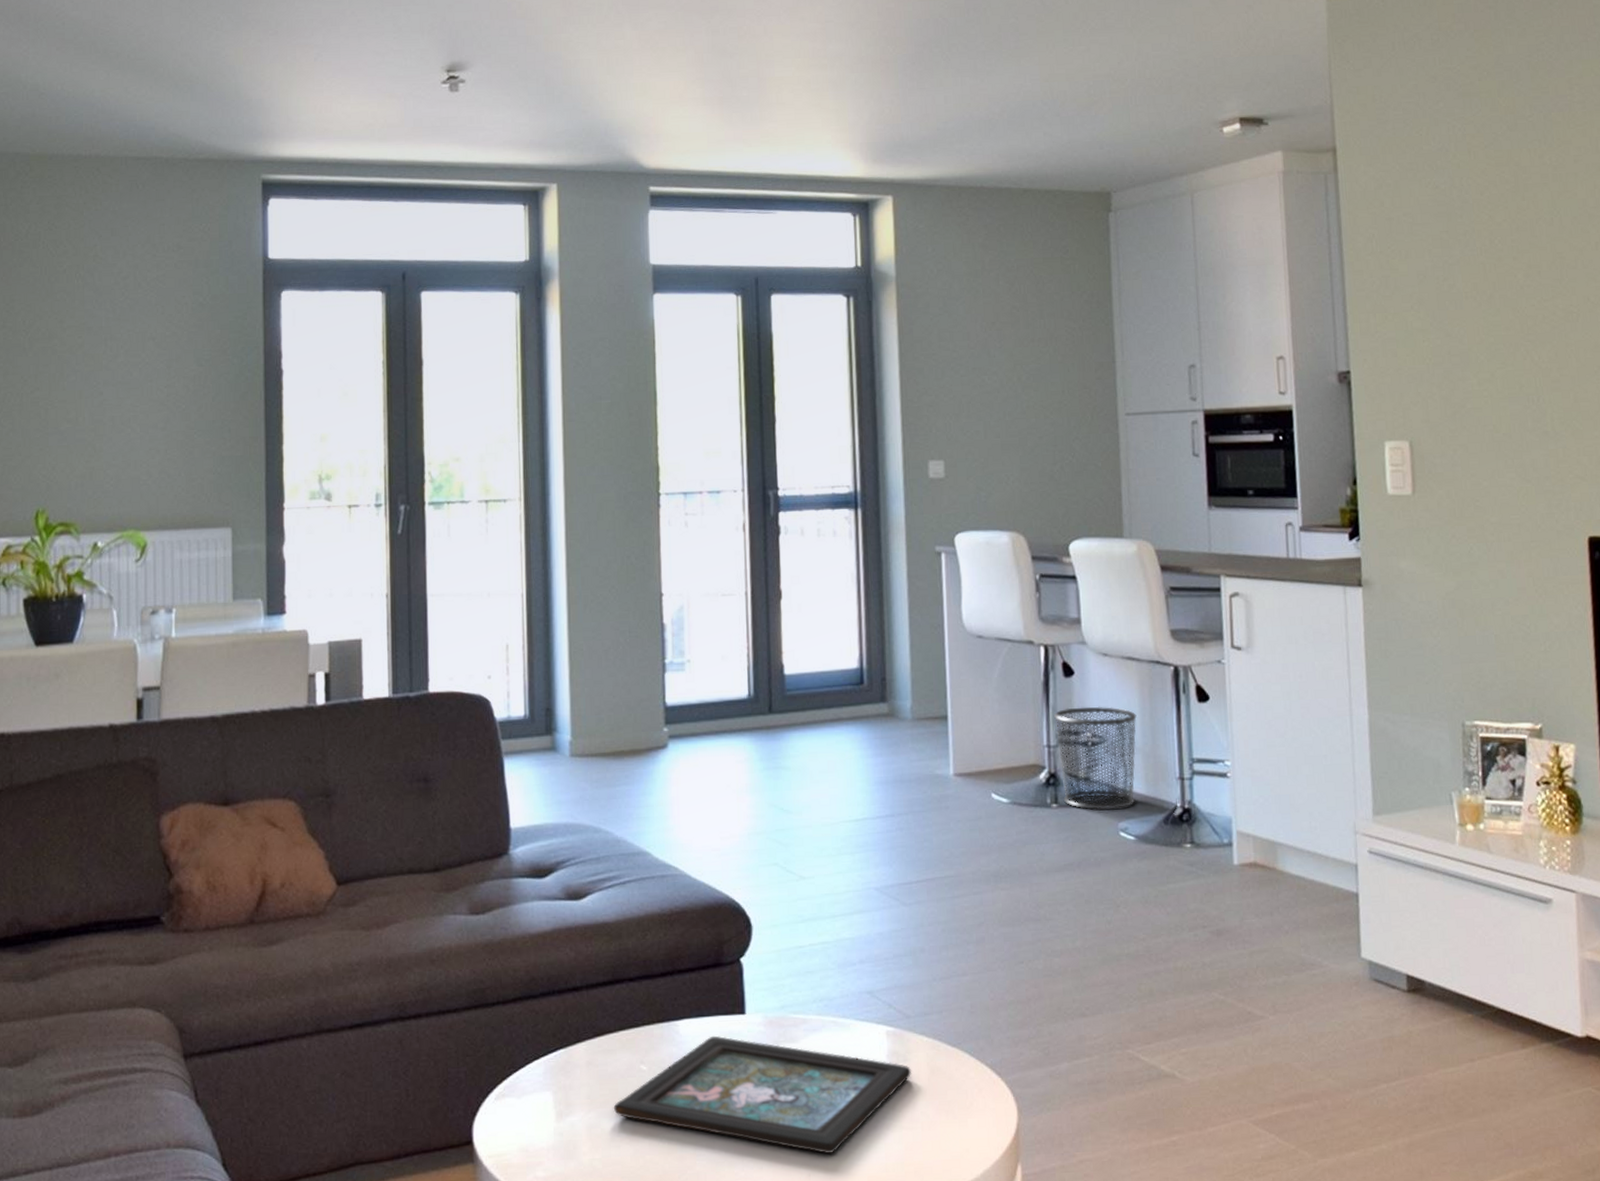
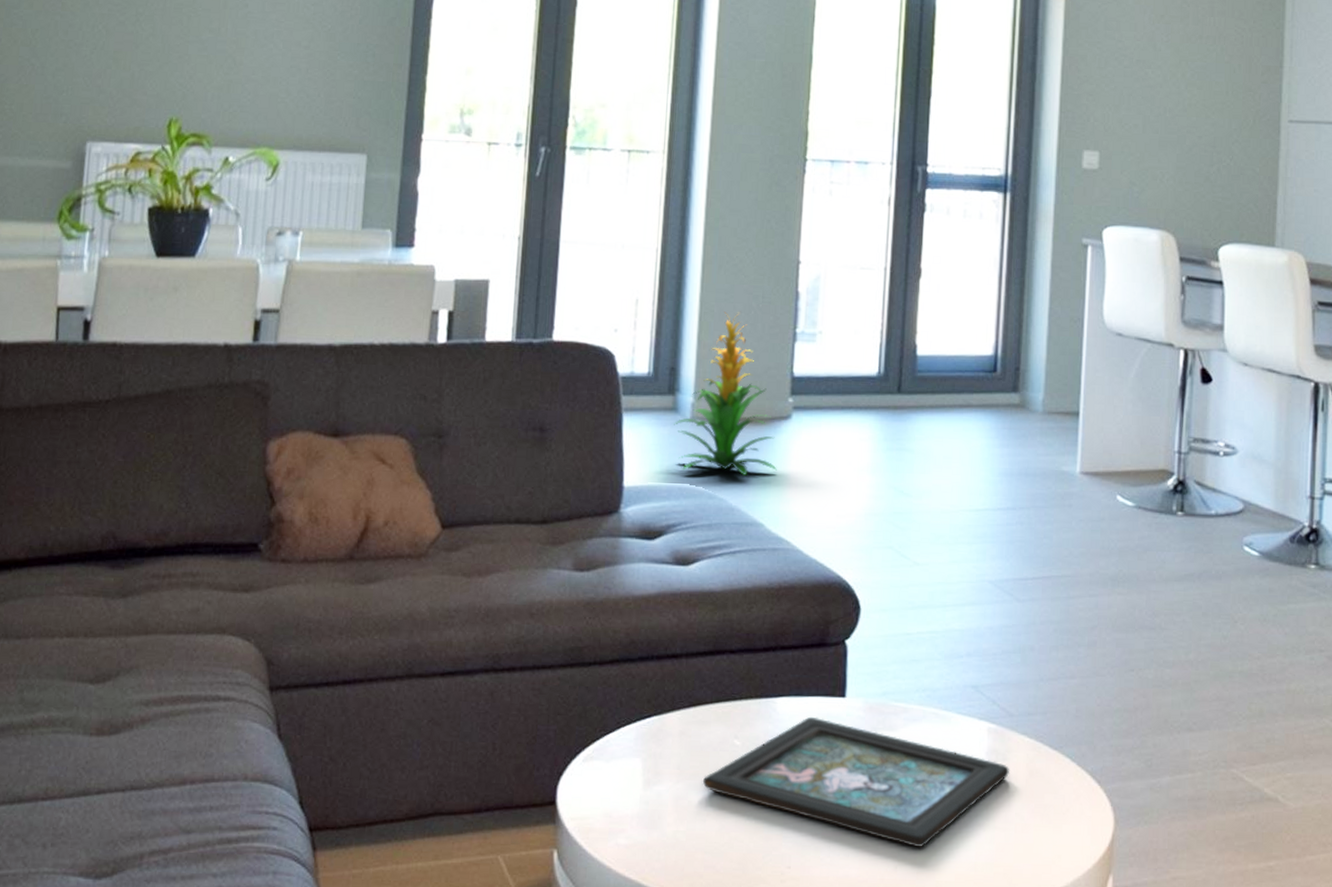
indoor plant: none [554,649,658,808] -> present [674,311,777,475]
waste bin: present [1053,706,1137,811] -> none [1187,415,1272,523]

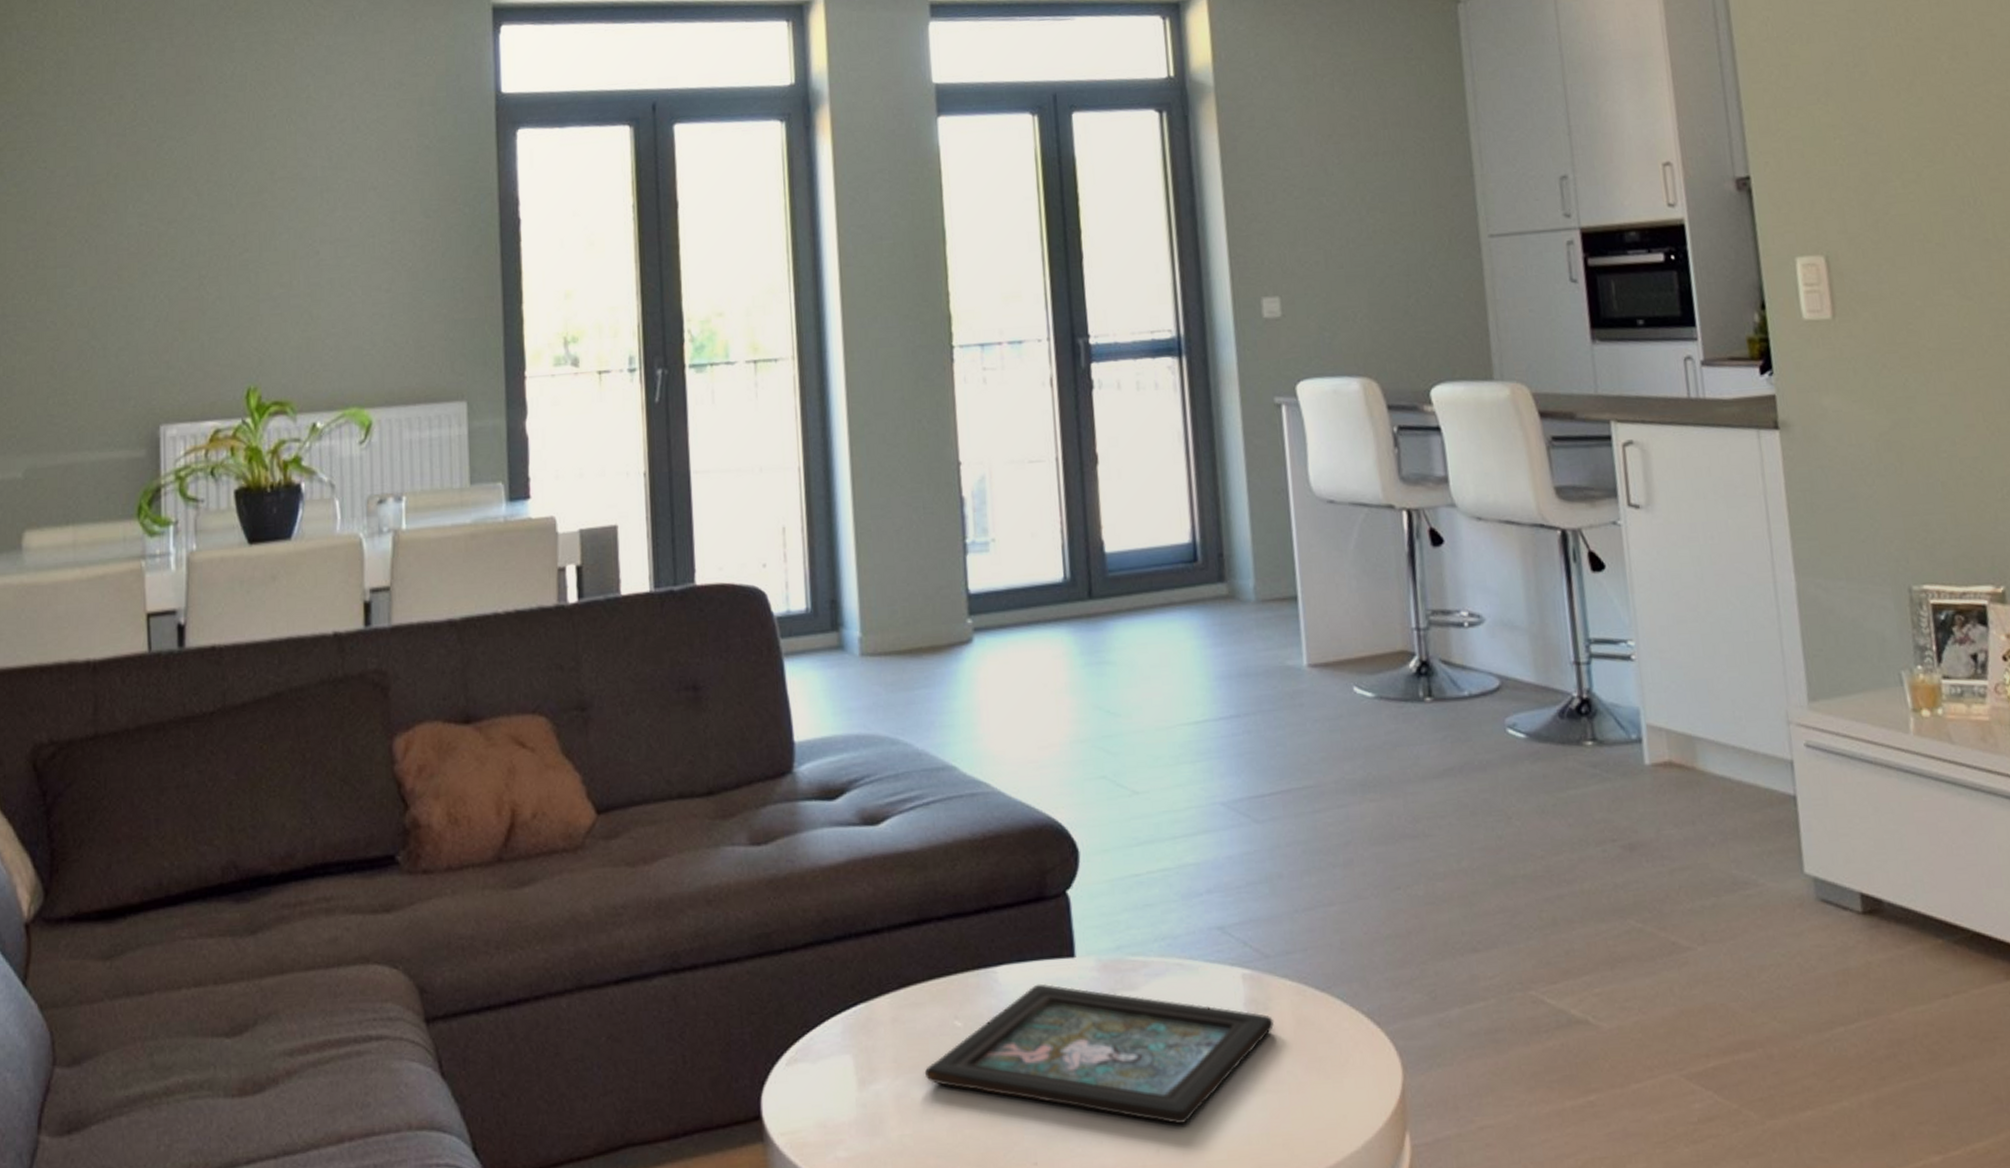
indoor plant: present [674,311,777,475] -> none [842,529,964,716]

